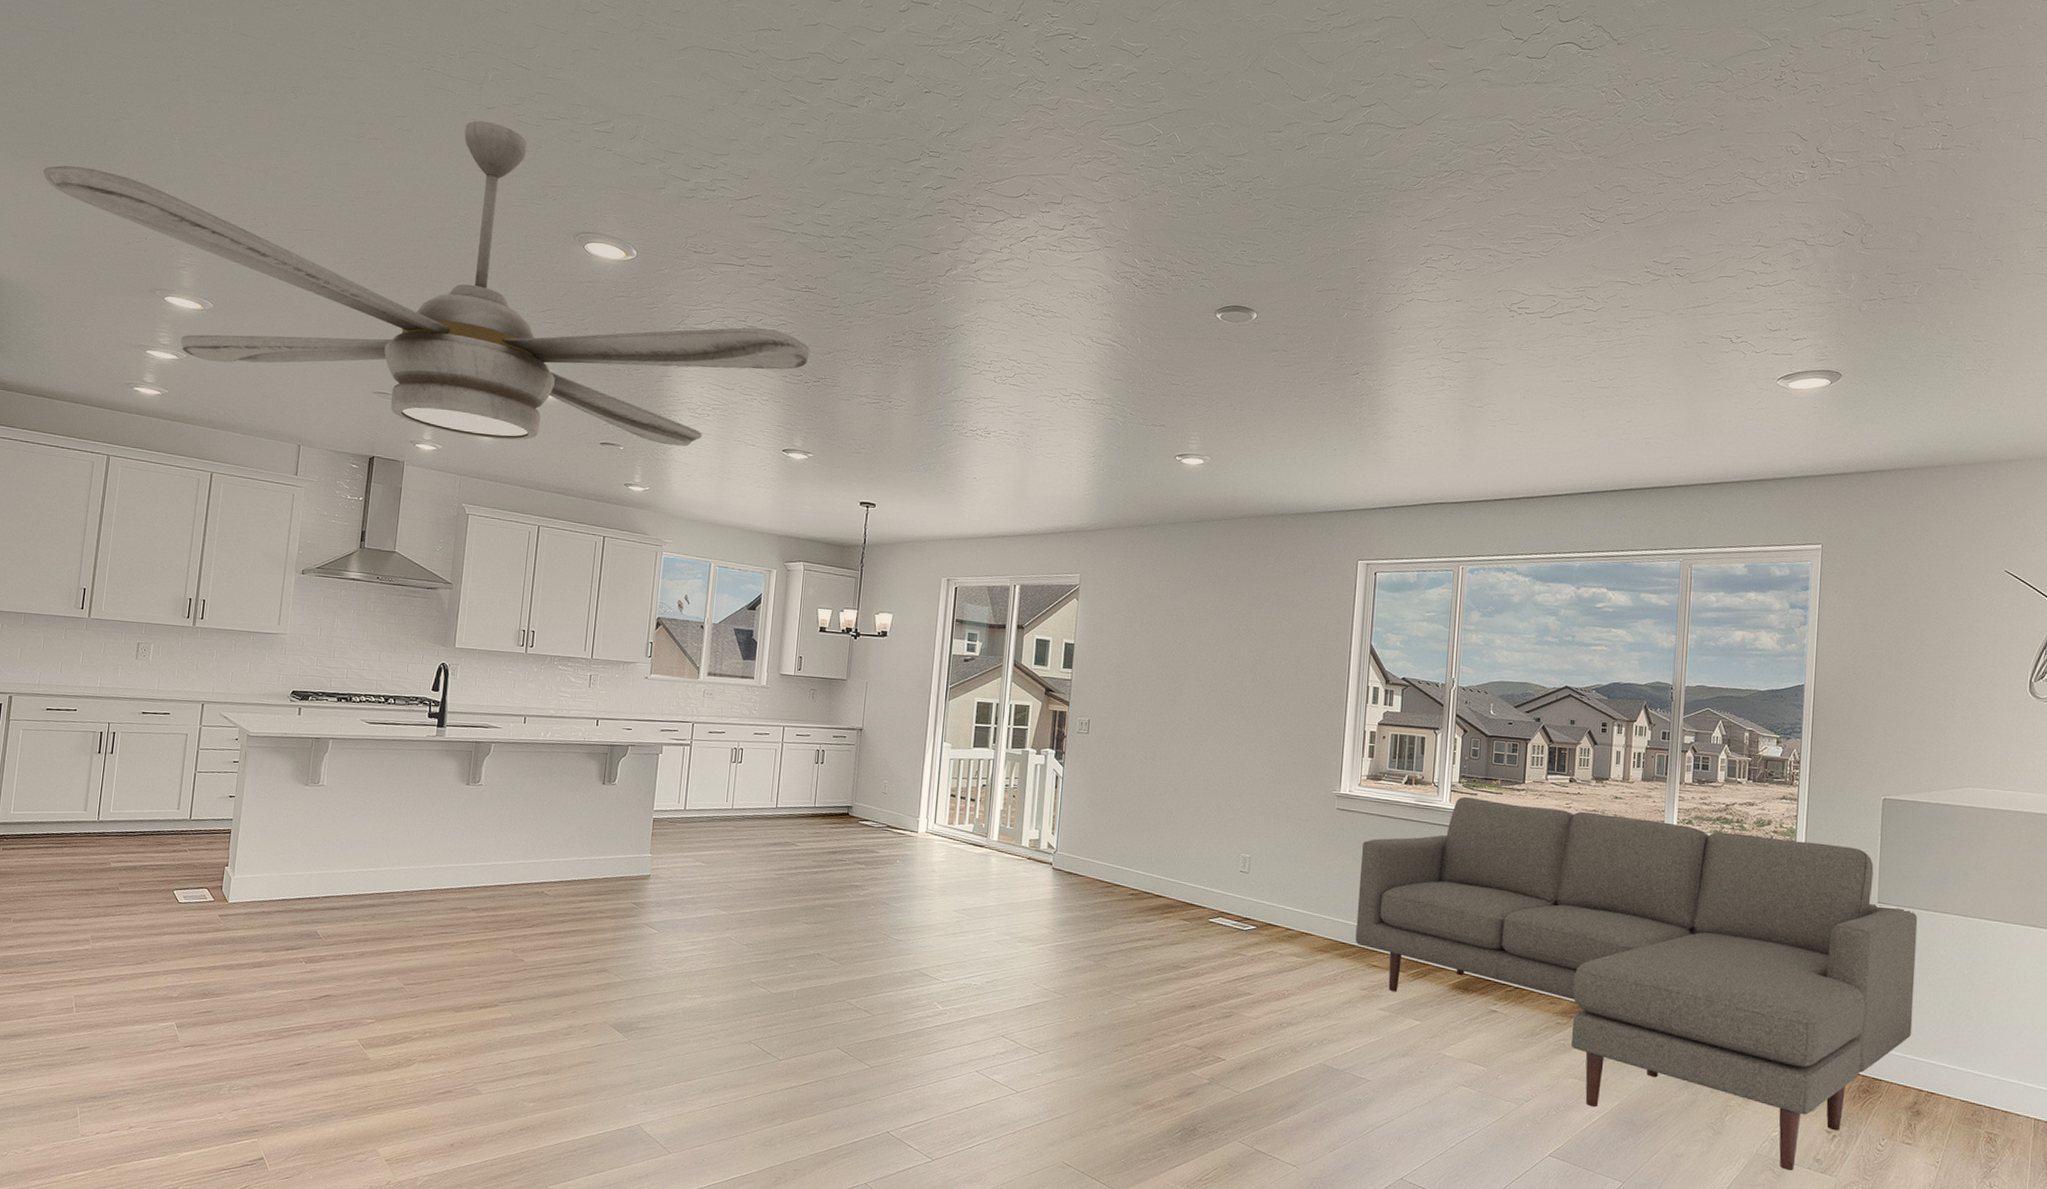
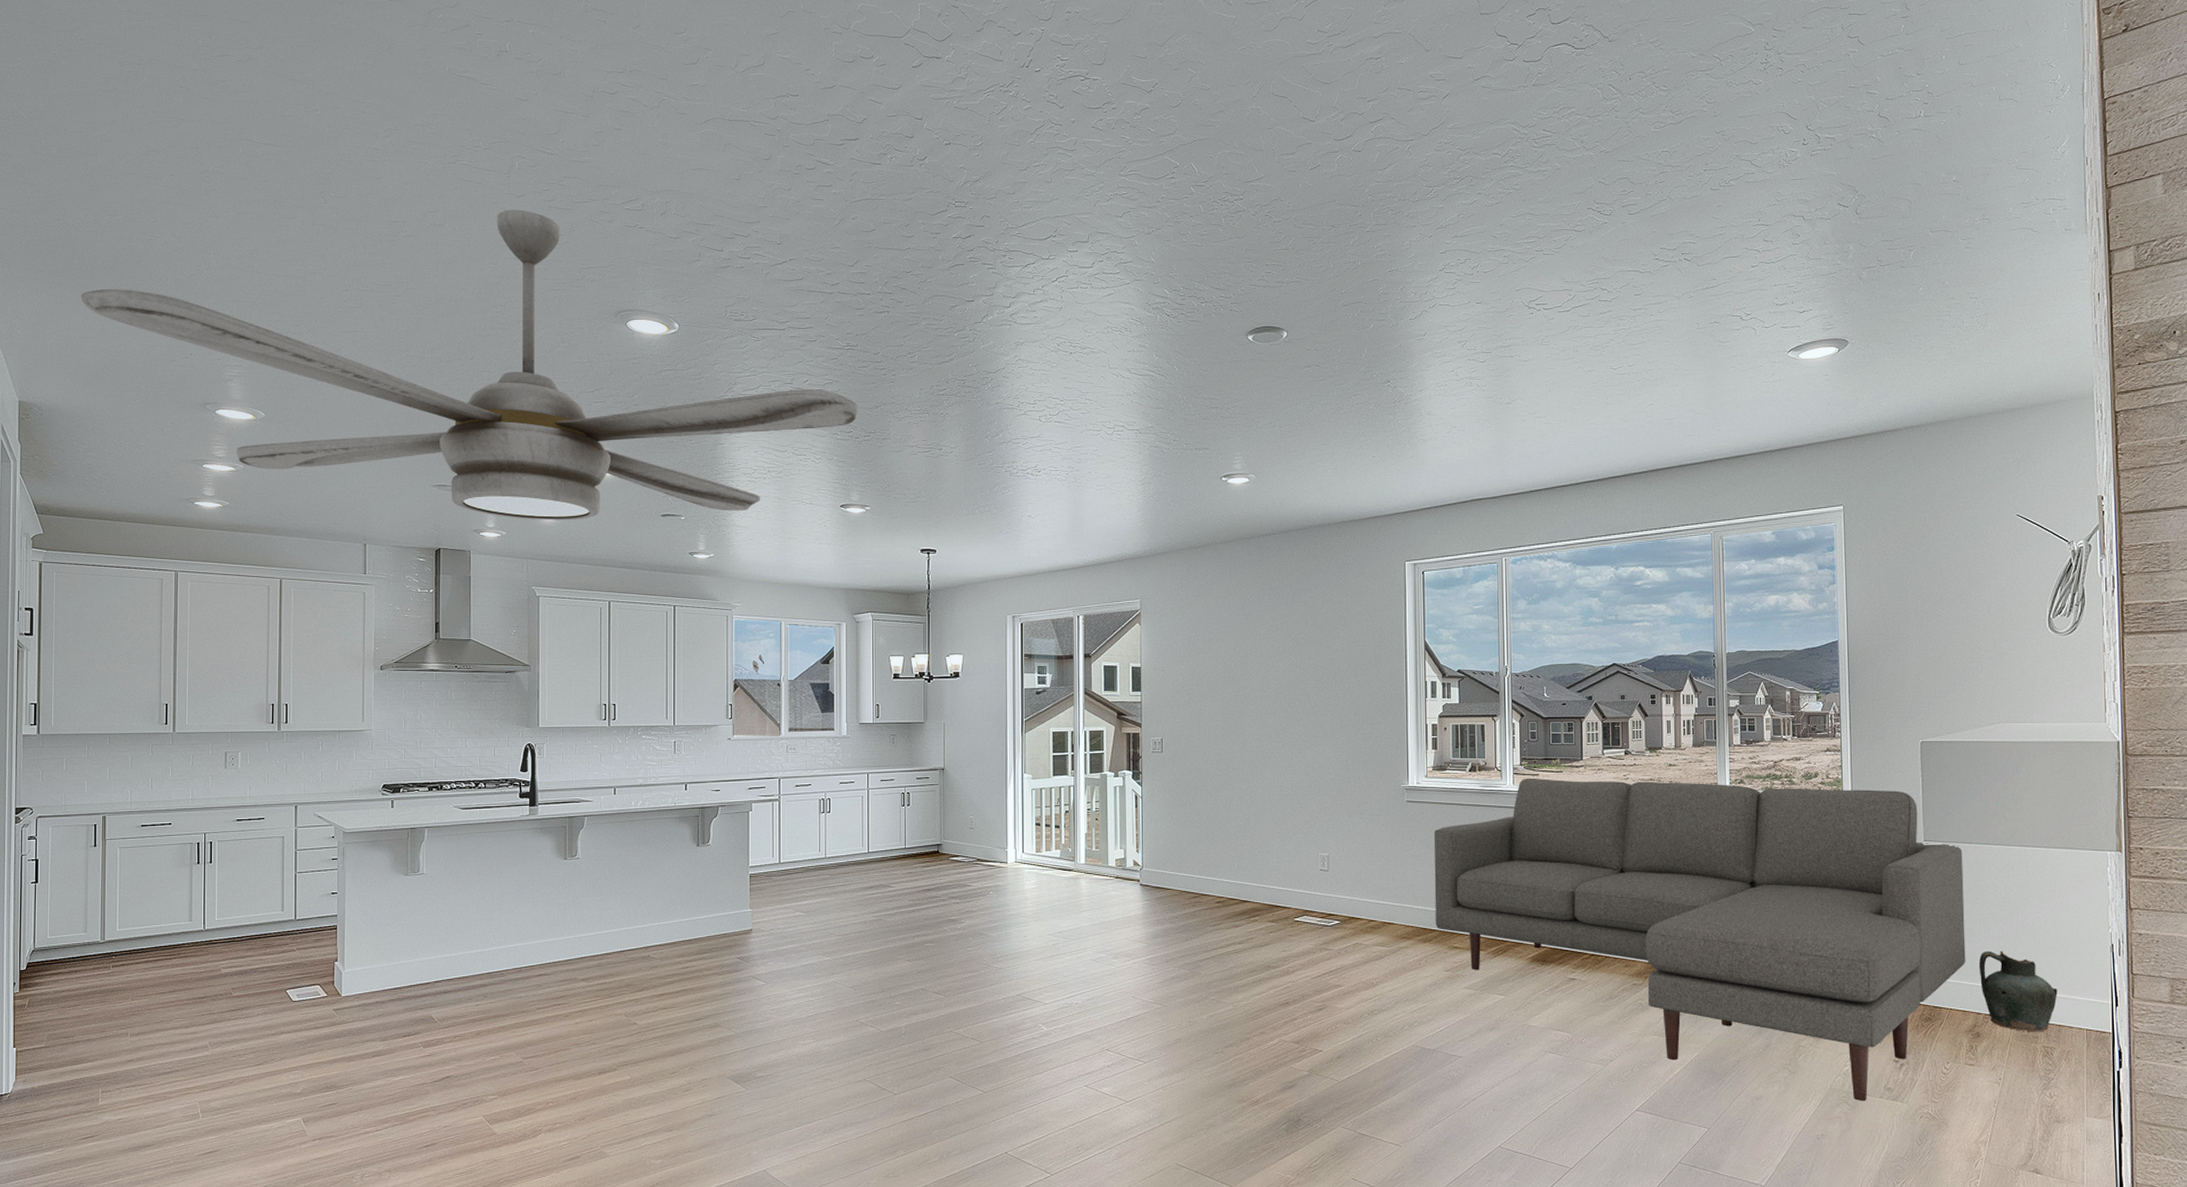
ceramic jug: none [1924,1025,2007,1116] -> present [1978,950,2058,1031]

